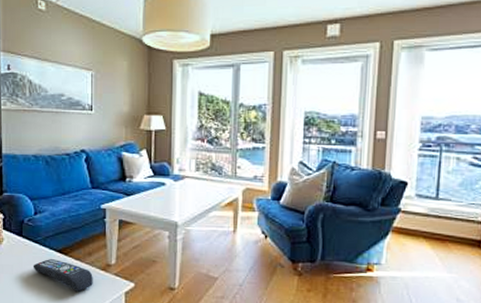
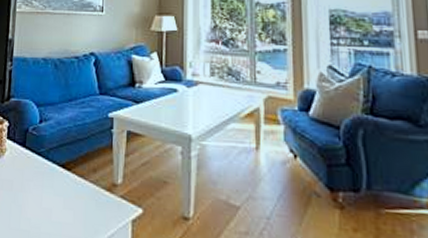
remote control: present [33,258,93,292] -> none [33,174,97,217]

